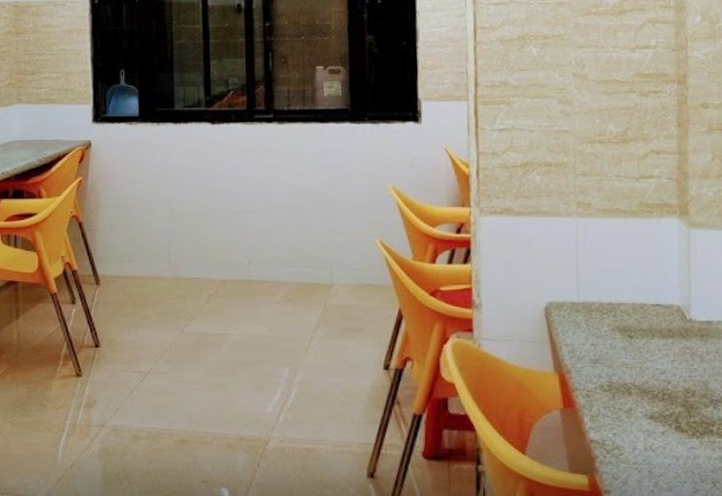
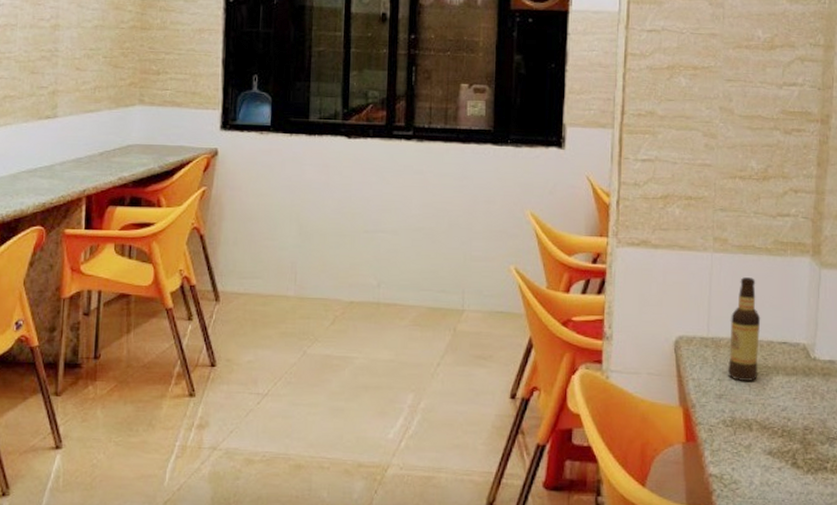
bottle: none [599,241,633,345] -> present [727,277,761,381]

